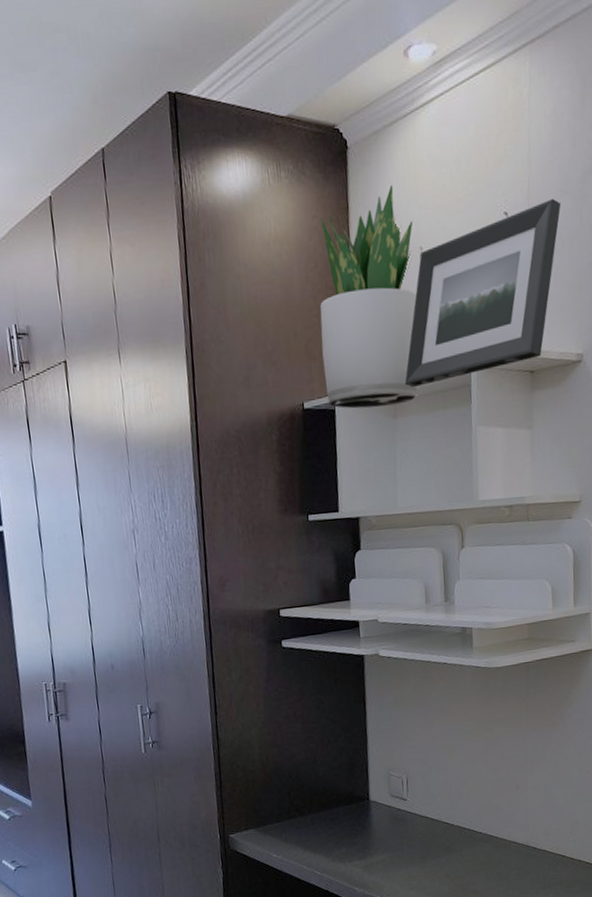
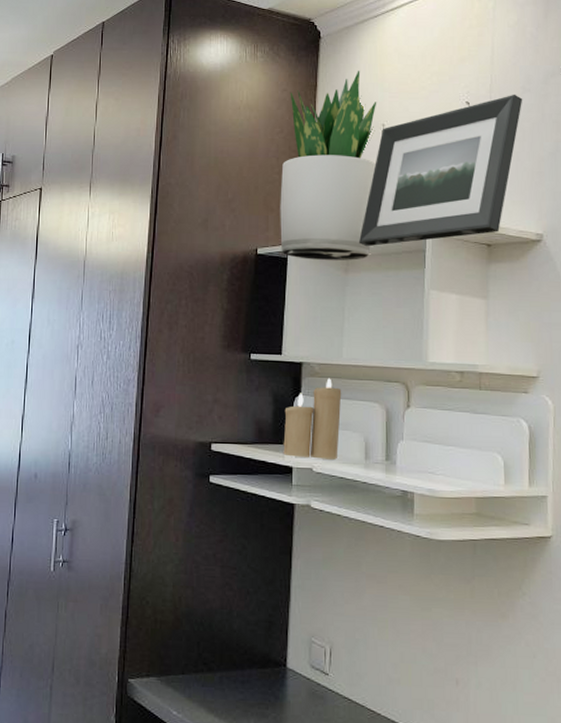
candle: none [346,529,401,612] -> present [283,378,342,461]

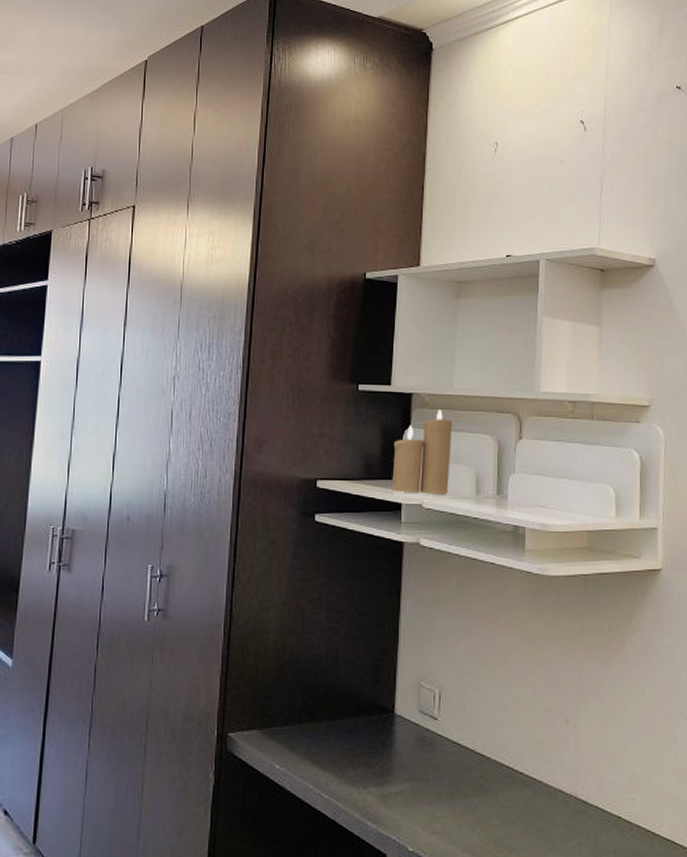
planter: present [280,71,377,260] -> none [390,86,491,286]
picture frame: present [358,94,523,247] -> none [470,113,637,272]

